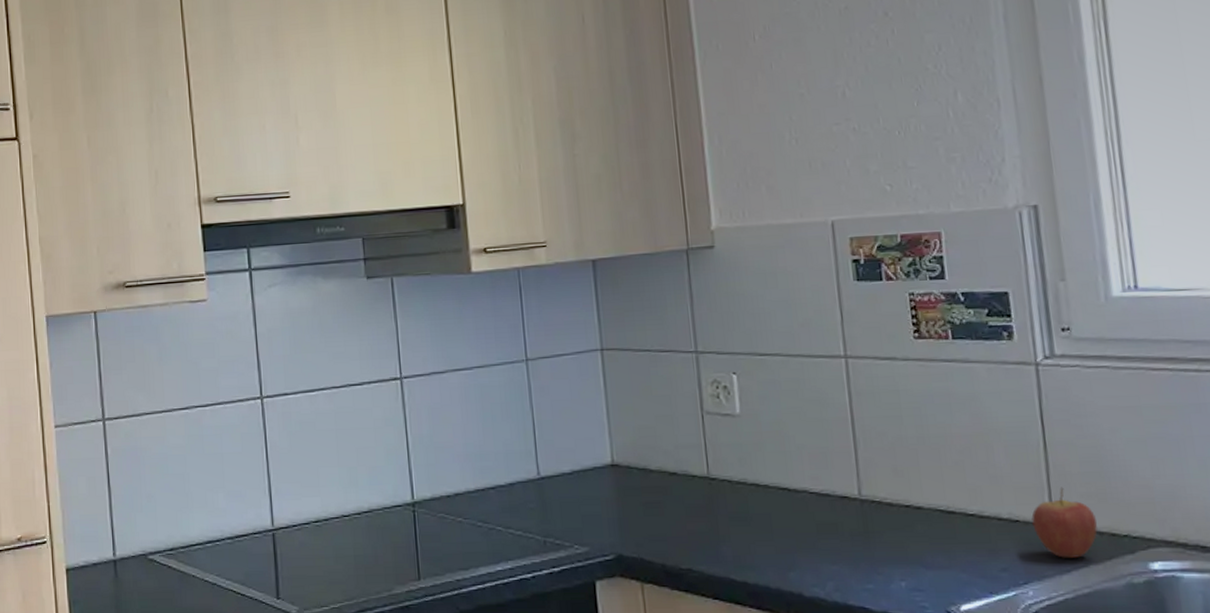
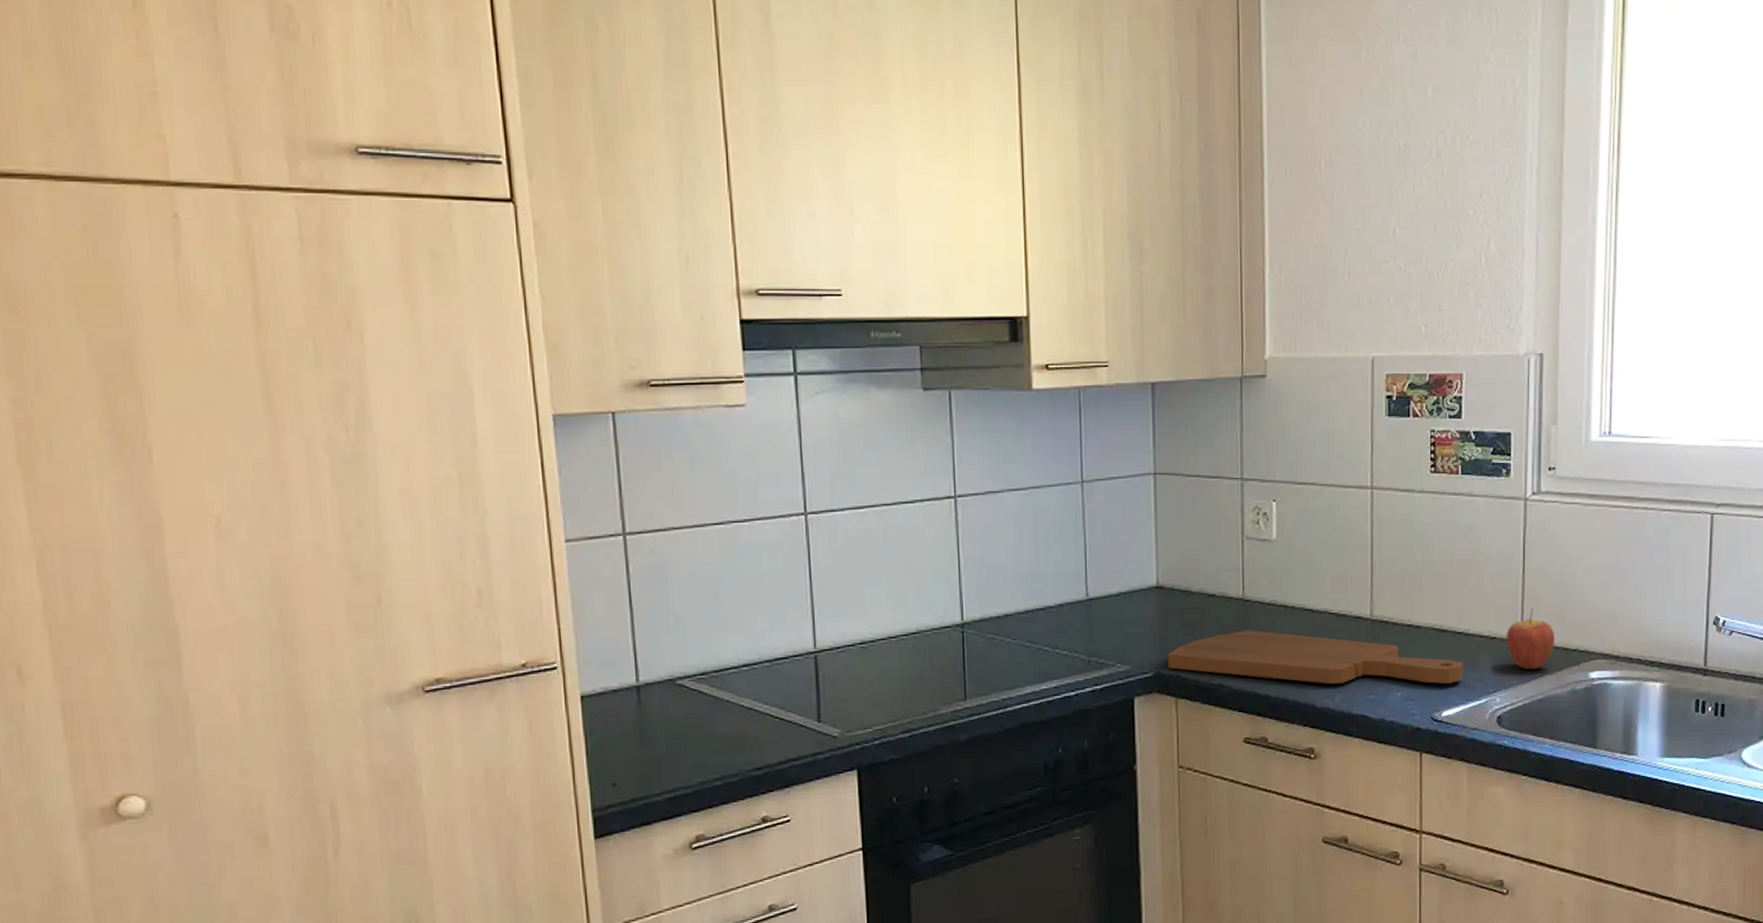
cutting board: none [628,510,983,574] -> present [1167,630,1464,684]

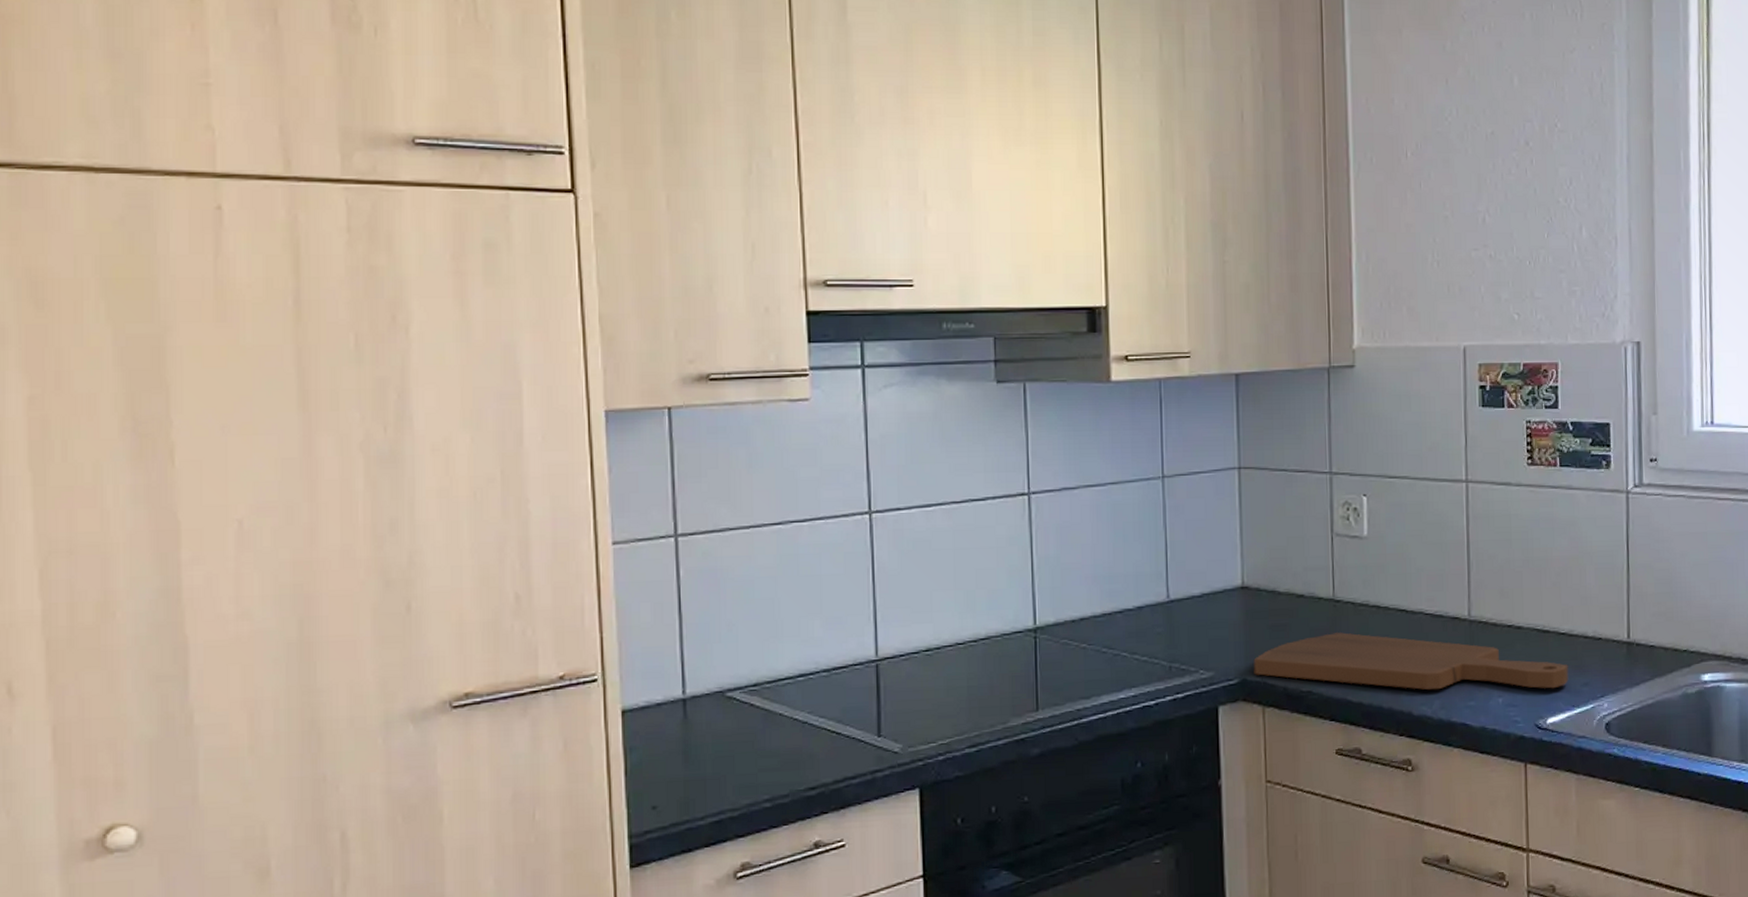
fruit: present [1506,608,1555,670] -> none [1612,607,1663,672]

